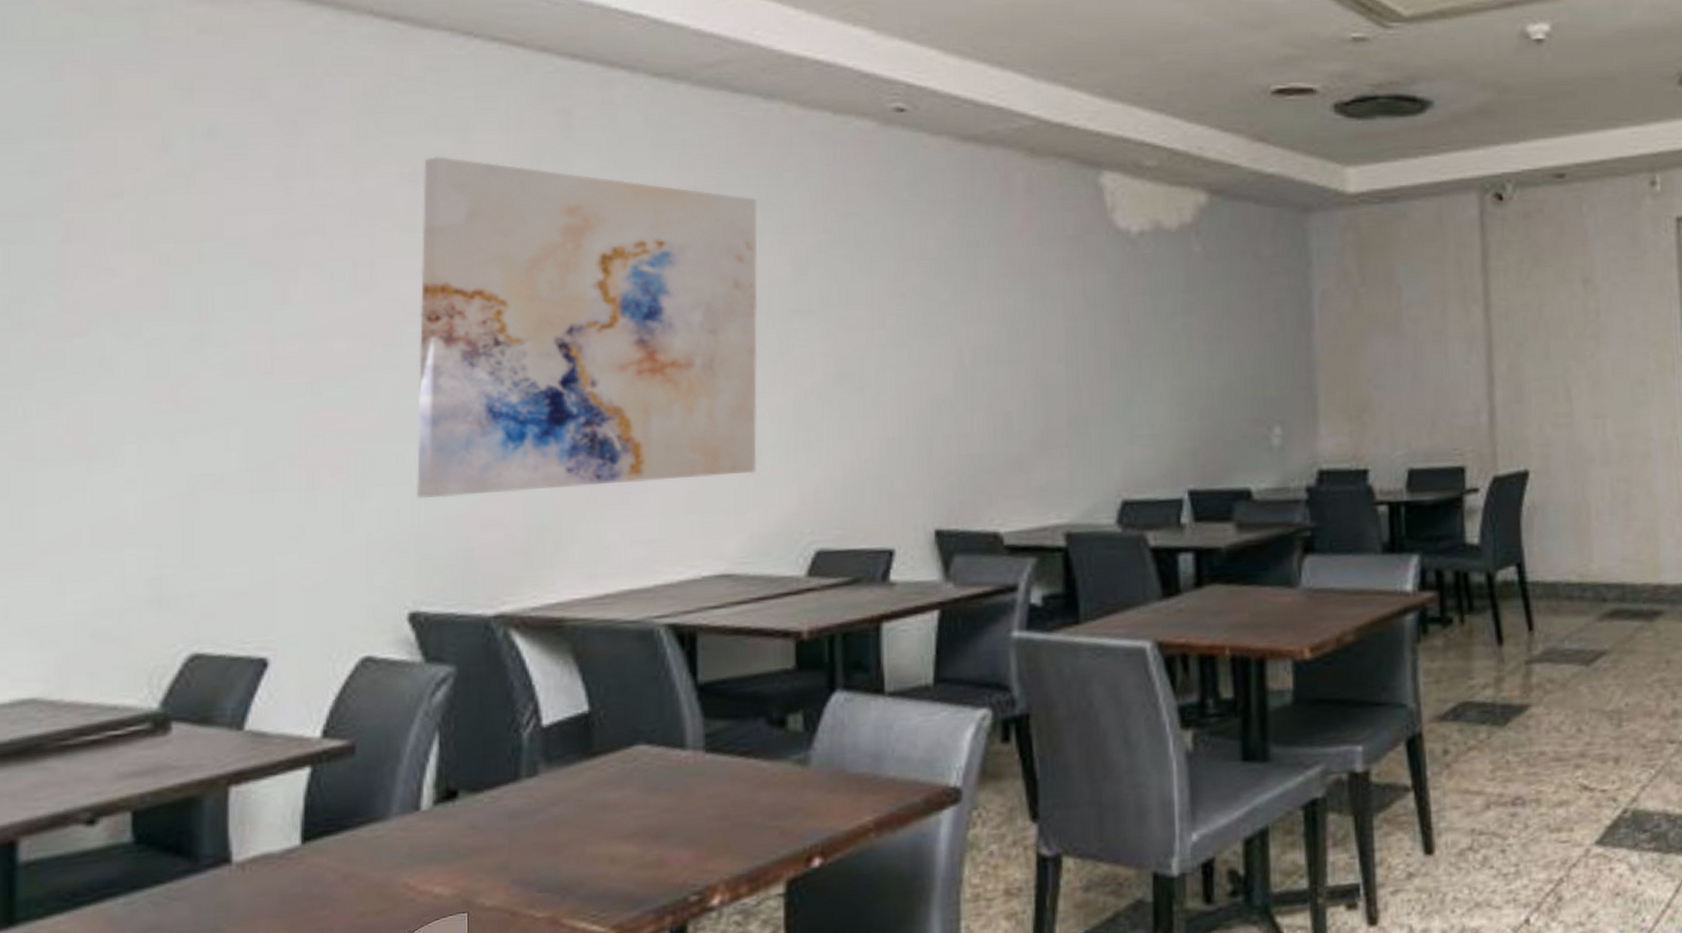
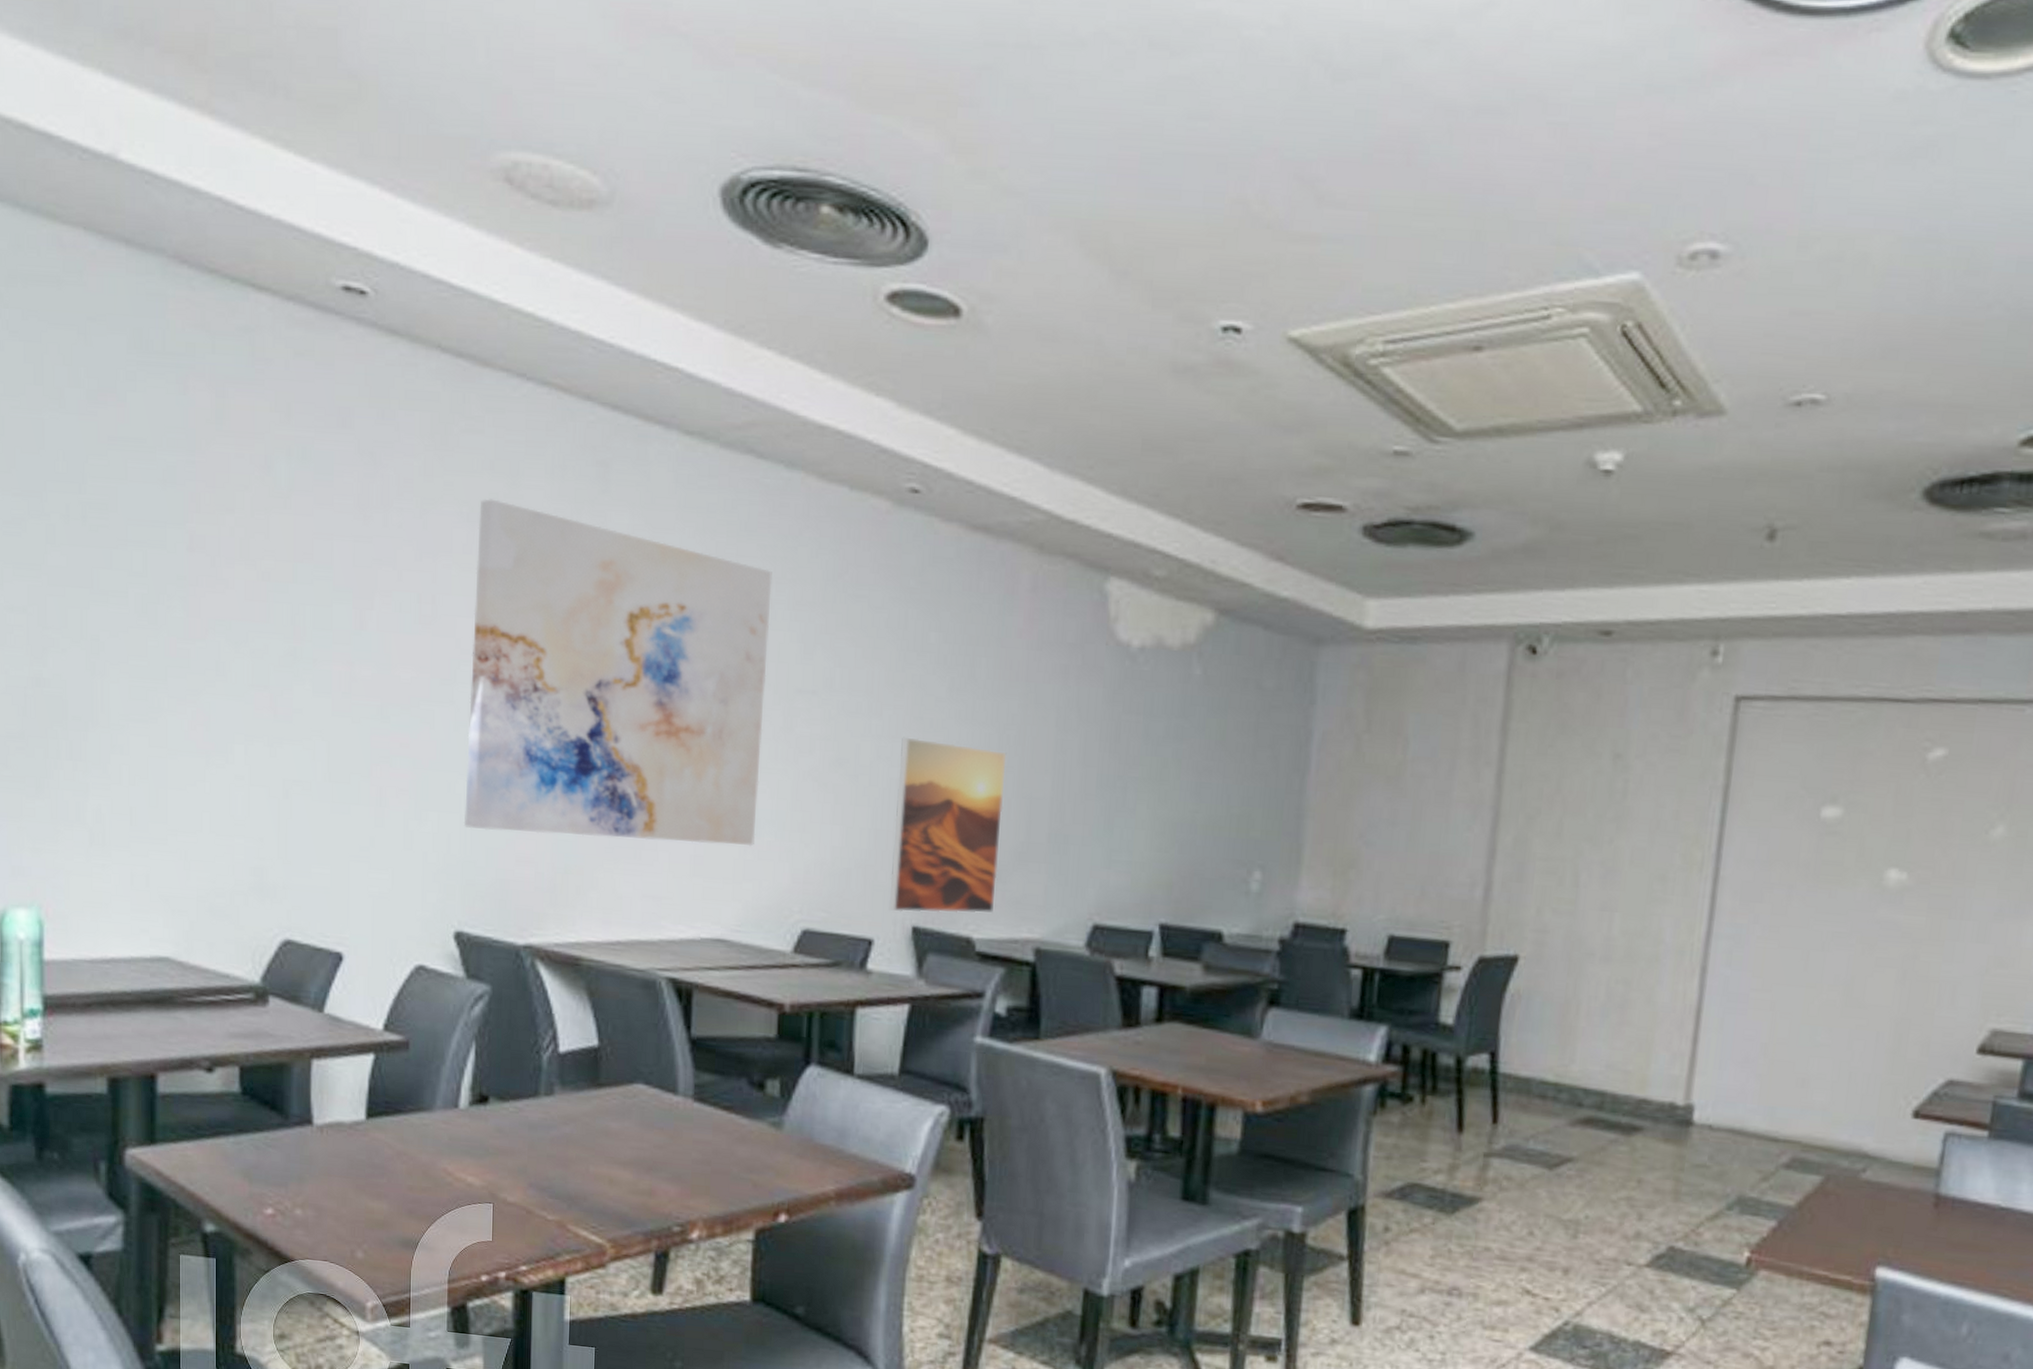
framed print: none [907,343,1020,518] -> present [889,737,1007,914]

